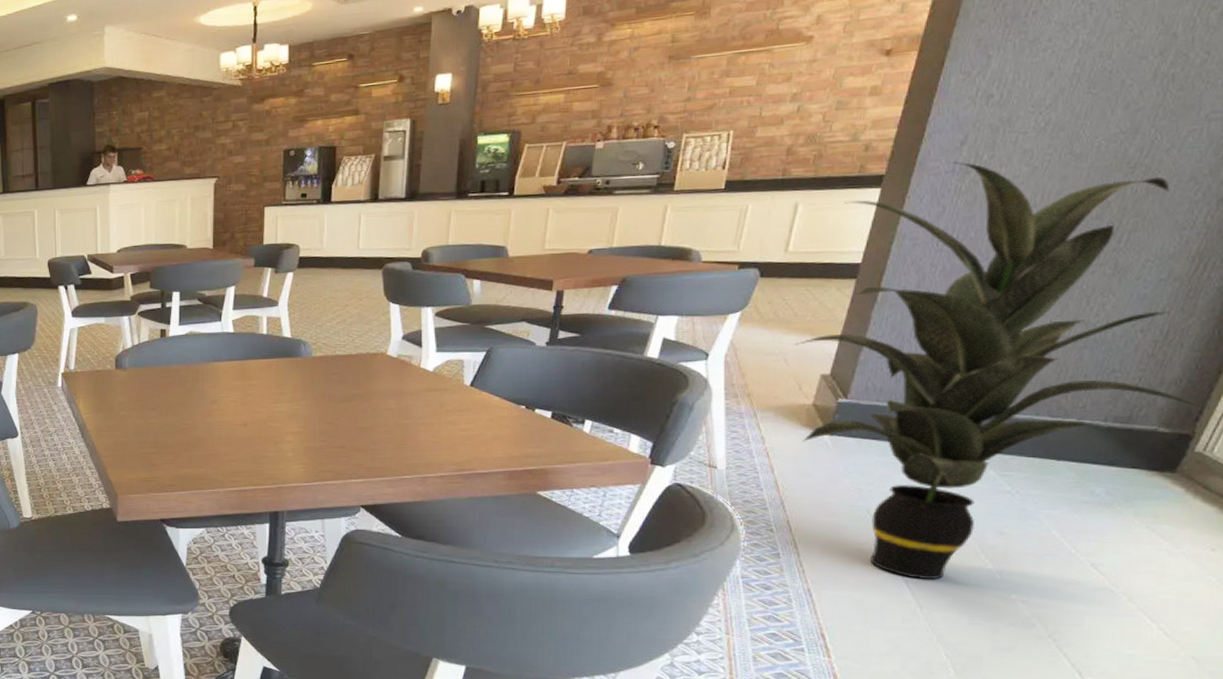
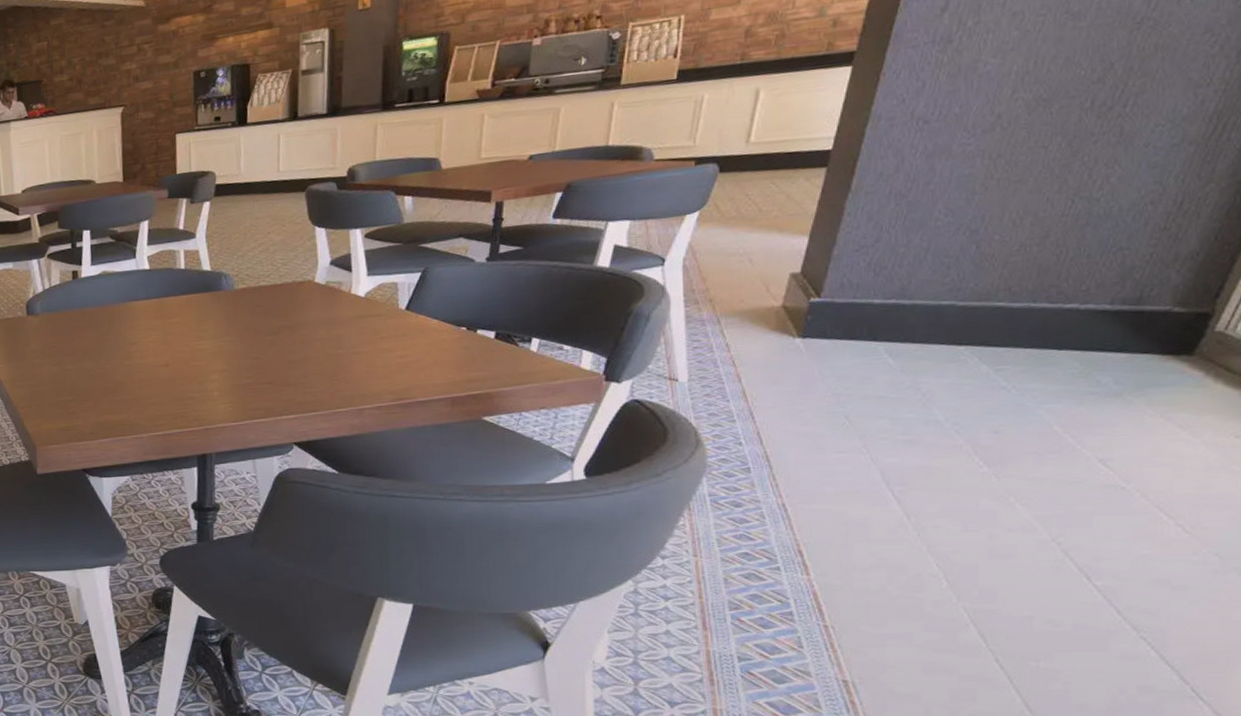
indoor plant: present [795,161,1210,580] -> none [760,30,1231,487]

